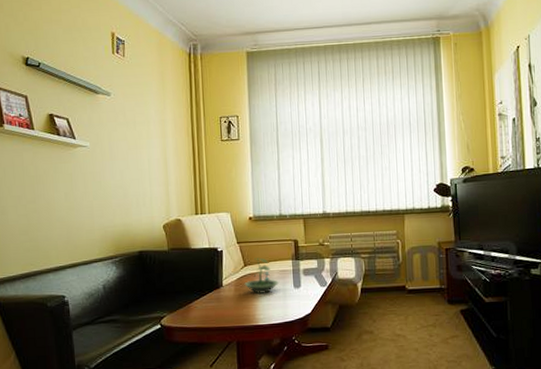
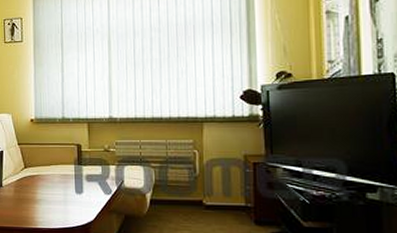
terrarium: present [244,258,279,294] -> none [24,160,60,197]

